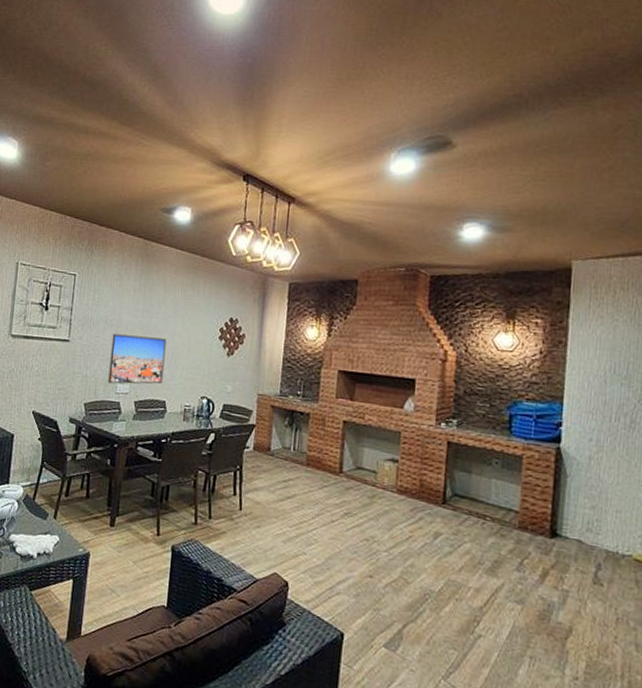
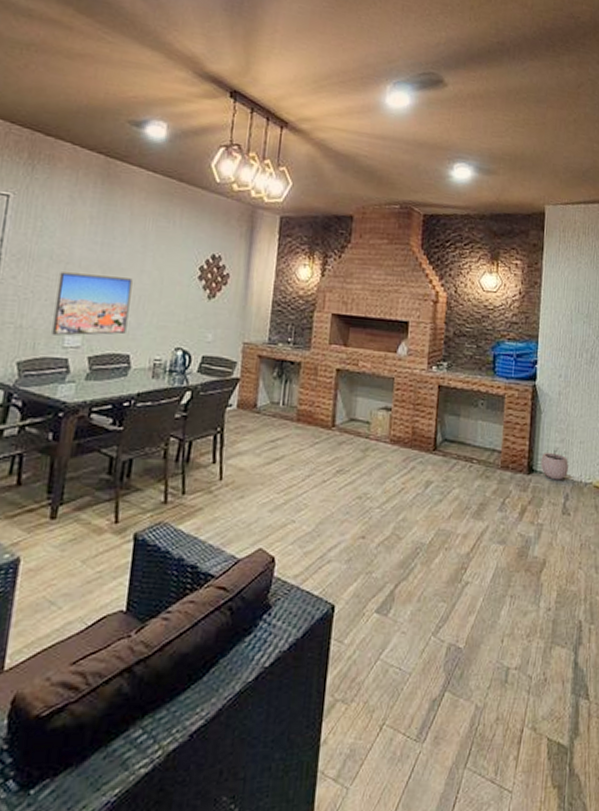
plant pot: none [566,514,601,549] -> present [541,448,568,480]

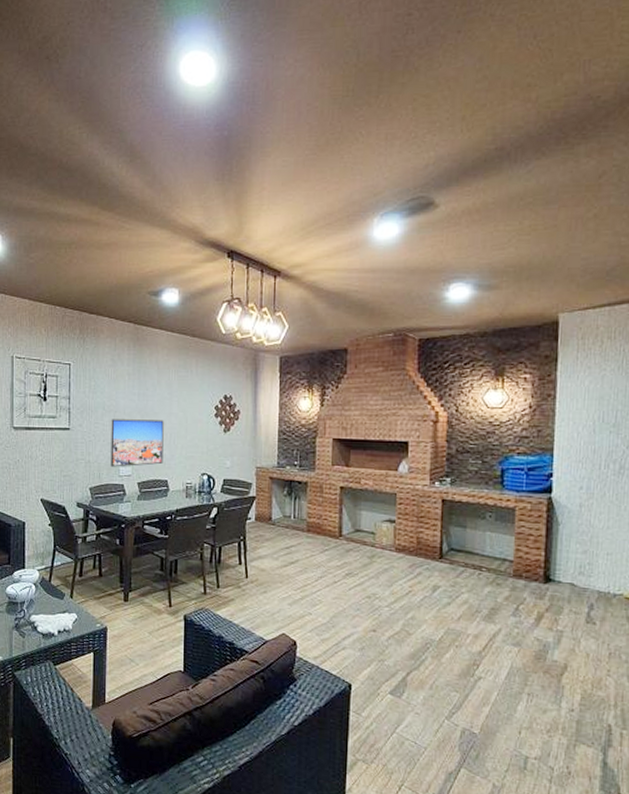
plant pot: present [541,448,568,480] -> none [559,559,593,590]

